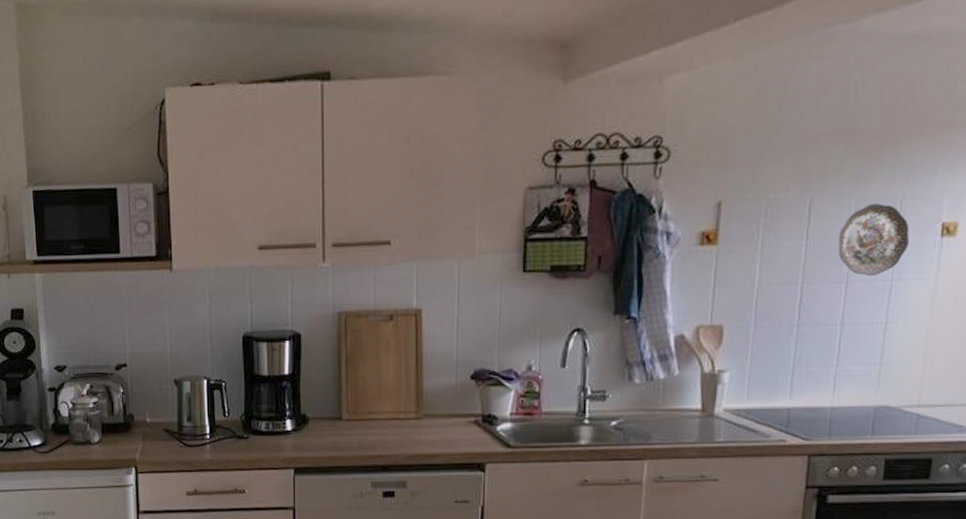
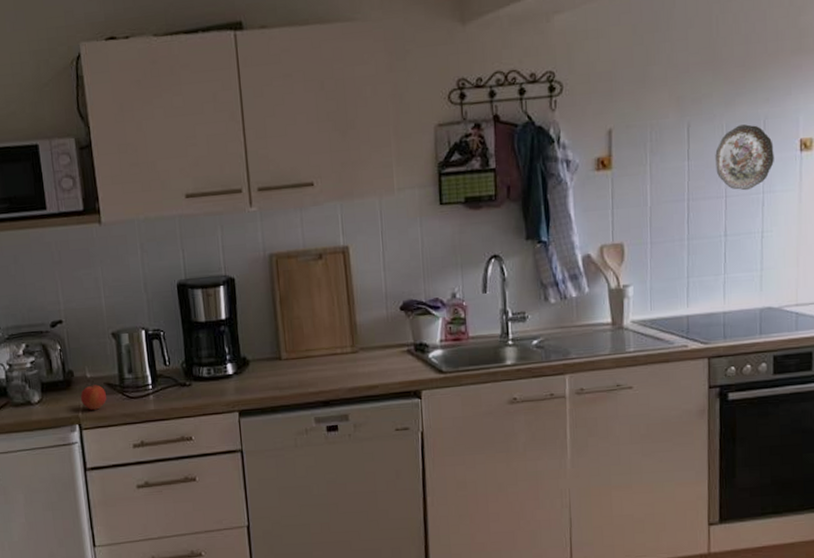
apple: none [138,429,164,455] -> present [80,384,107,410]

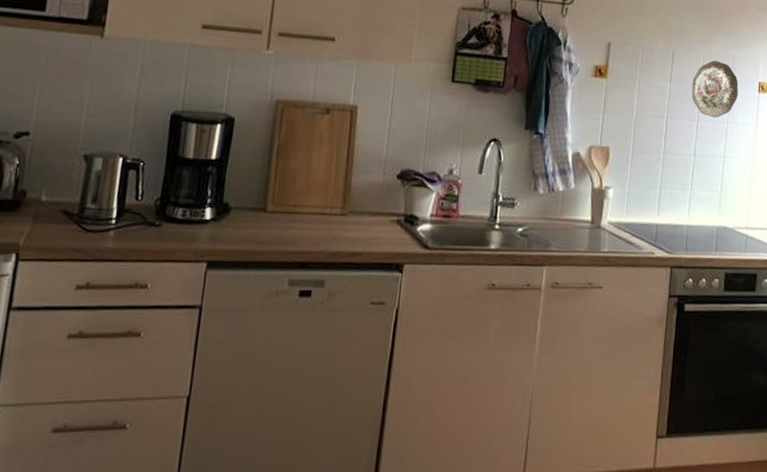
apple: present [80,384,107,410] -> none [26,208,60,239]

